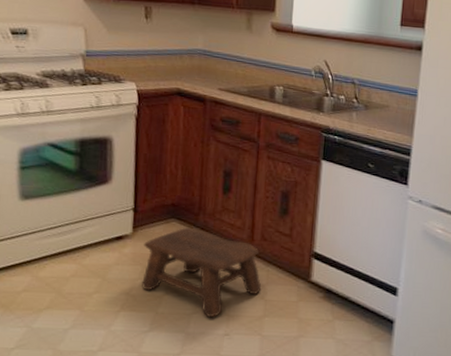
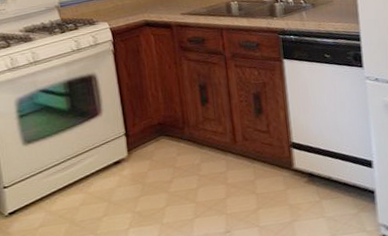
stool: present [142,227,262,318] -> none [140,141,252,219]

